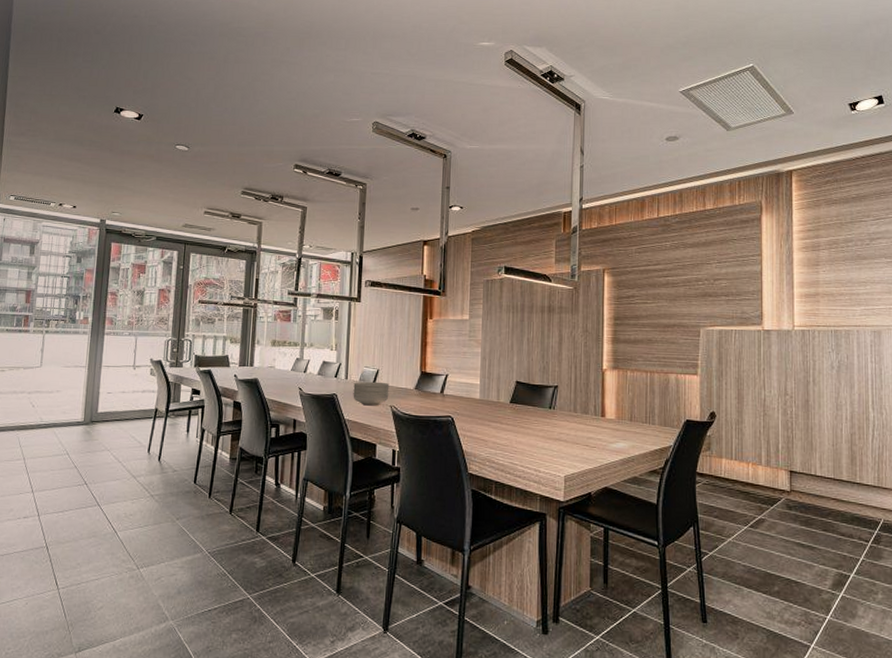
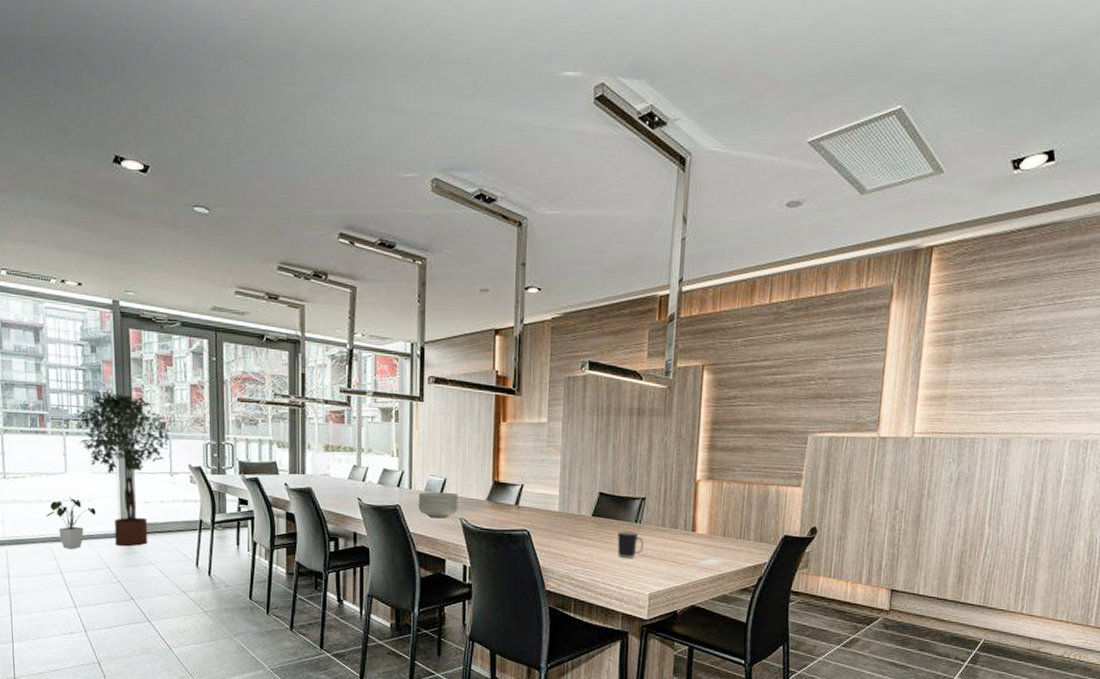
house plant: none [17,388,63,437] -> present [45,497,96,550]
potted tree: none [55,296,137,433] -> present [75,392,170,546]
mug: none [533,417,558,442] -> present [617,531,644,558]

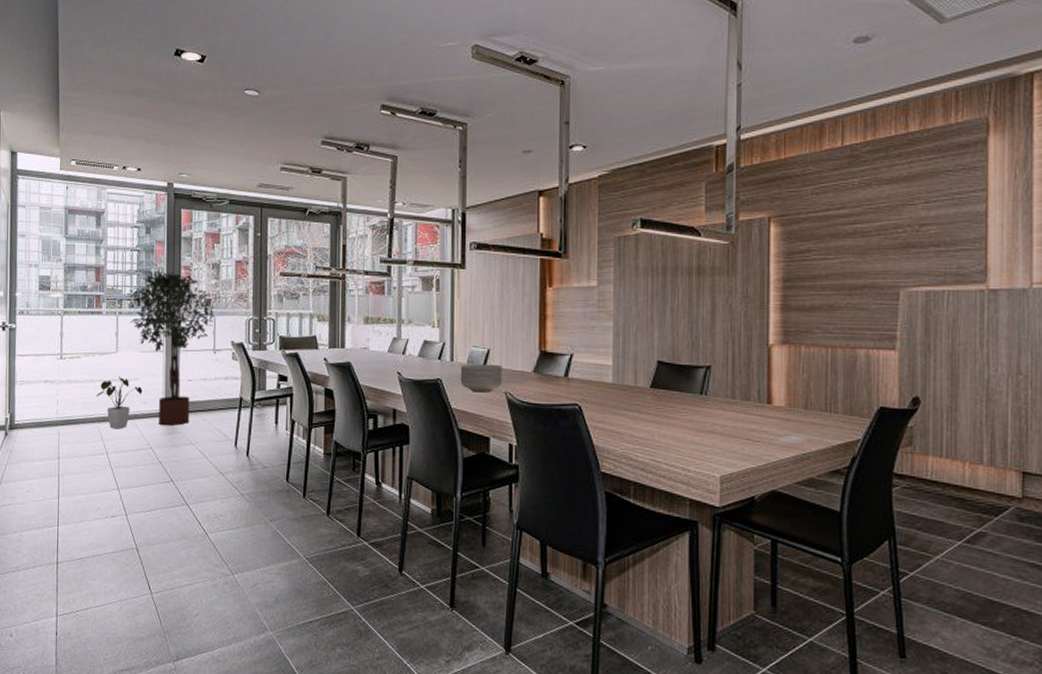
mug: present [617,531,644,558] -> none [680,404,712,435]

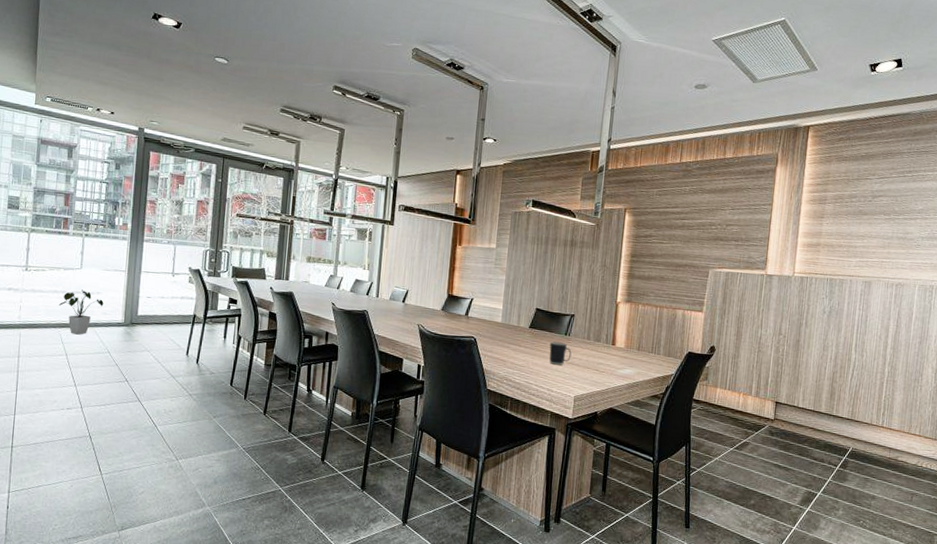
potted tree: present [128,271,215,425] -> none [95,203,176,335]
bowl: present [460,363,503,393] -> none [383,300,418,324]
mug: none [680,404,712,435] -> present [549,342,572,365]

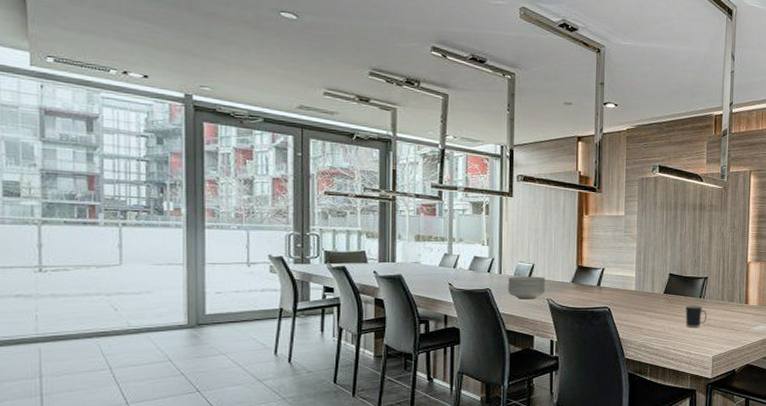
house plant: present [58,289,104,335] -> none [92,289,157,344]
bowl: none [383,300,418,324] -> present [508,276,546,300]

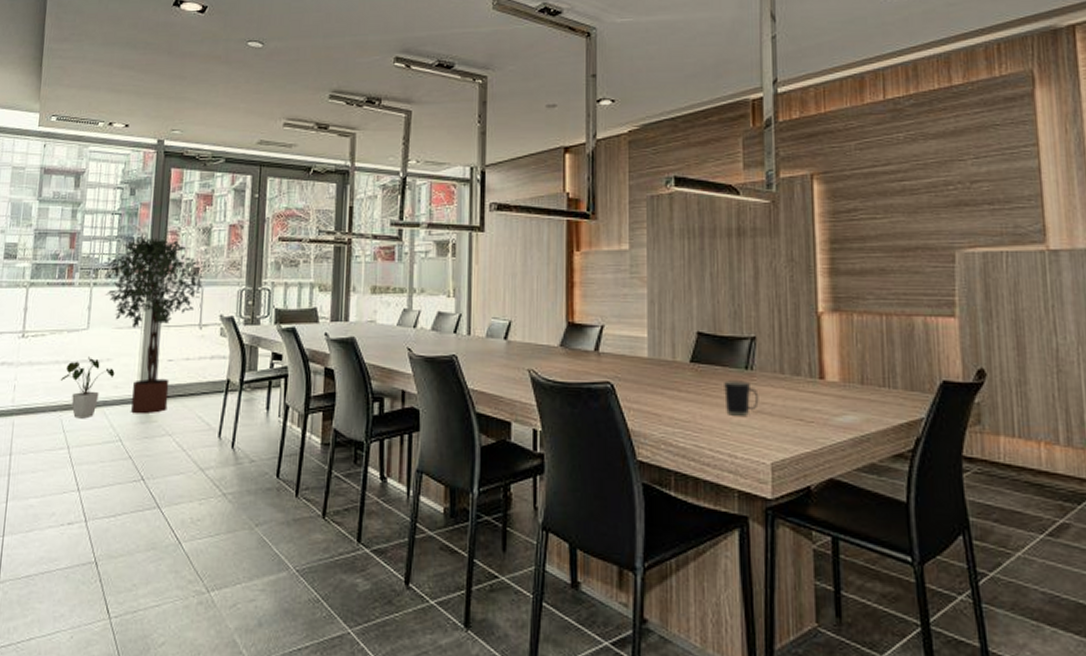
house plant: none [92,289,157,344] -> present [60,356,115,419]
potted tree: none [134,184,248,337] -> present [105,237,203,413]
bowl: present [508,276,546,300] -> none [478,337,526,370]

